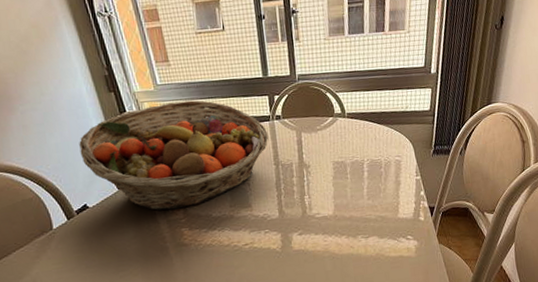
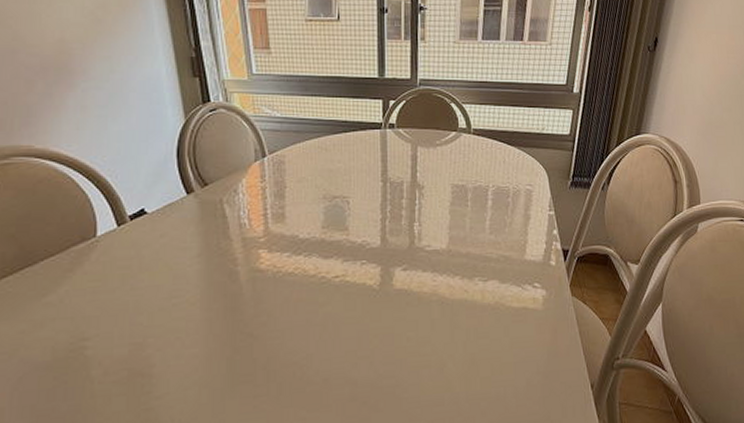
fruit basket: present [79,100,269,211] -> none [147,96,378,226]

